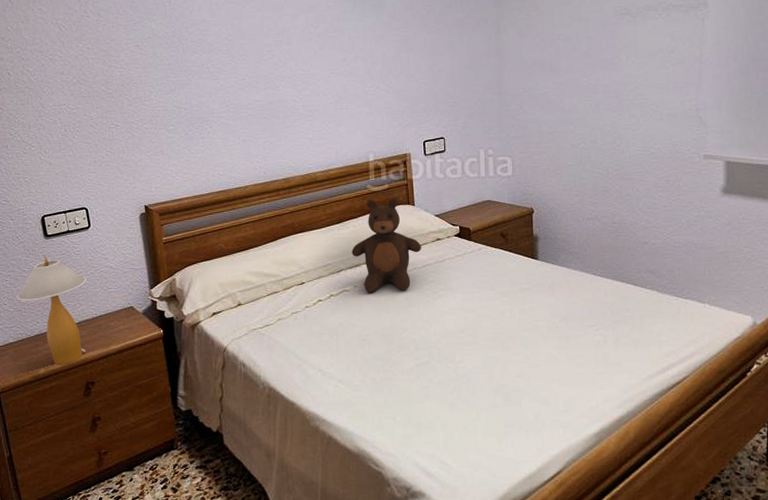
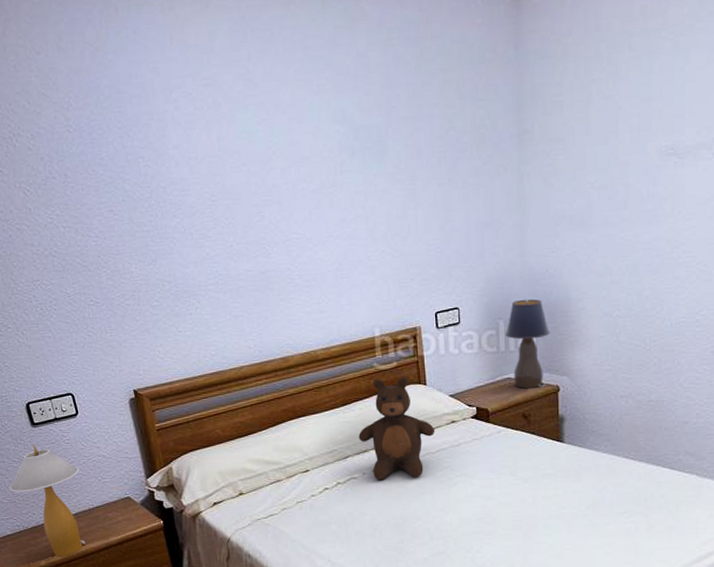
table lamp: none [486,131,525,210] -> present [506,298,550,389]

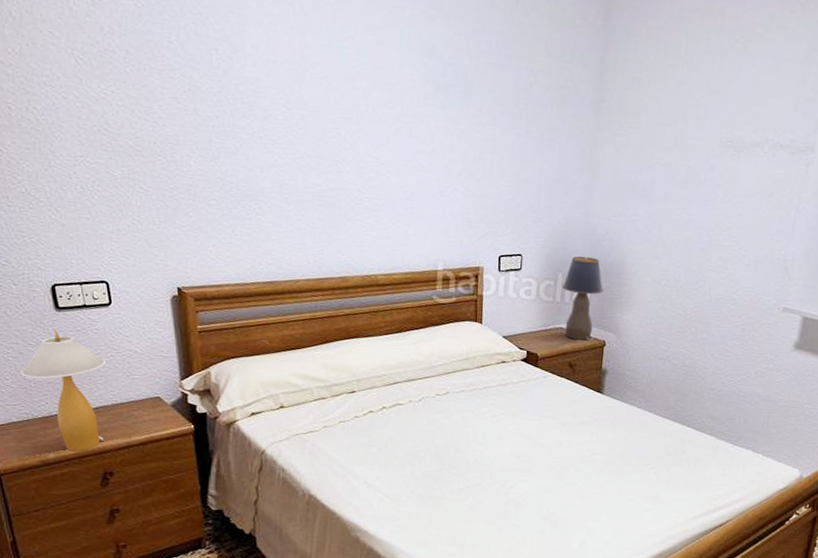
teddy bear: present [358,376,436,481] -> none [409,311,486,410]

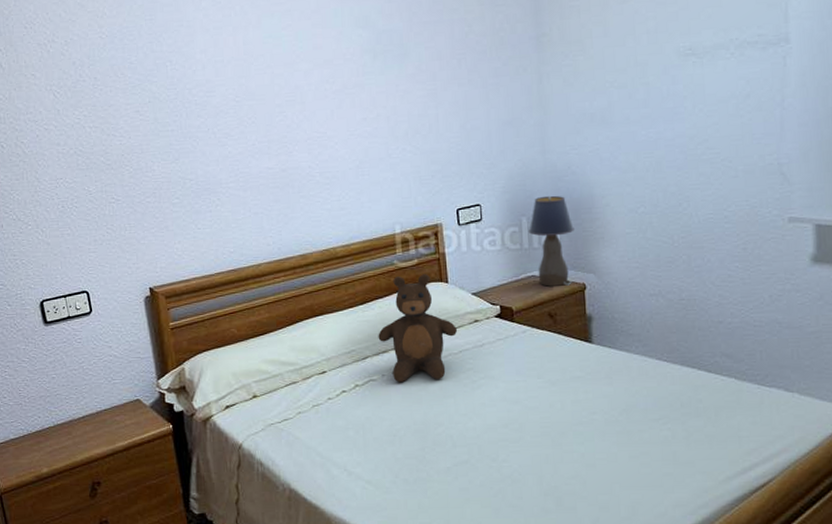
table lamp: present [21,328,106,452] -> none [17,342,91,464]
teddy bear: none [409,311,486,410] -> present [378,274,458,383]

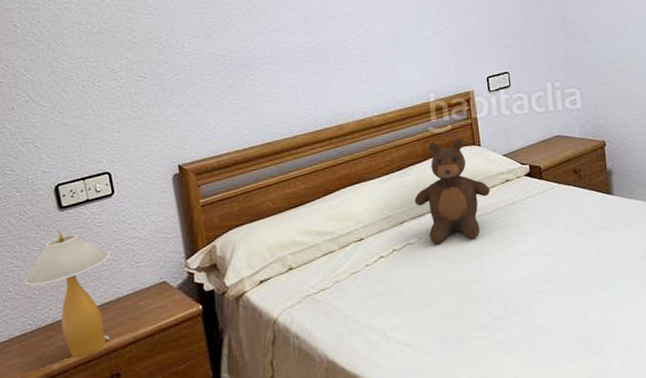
table lamp: none [17,342,91,464] -> present [25,228,111,358]
table lamp: present [529,195,574,287] -> none [553,62,593,145]

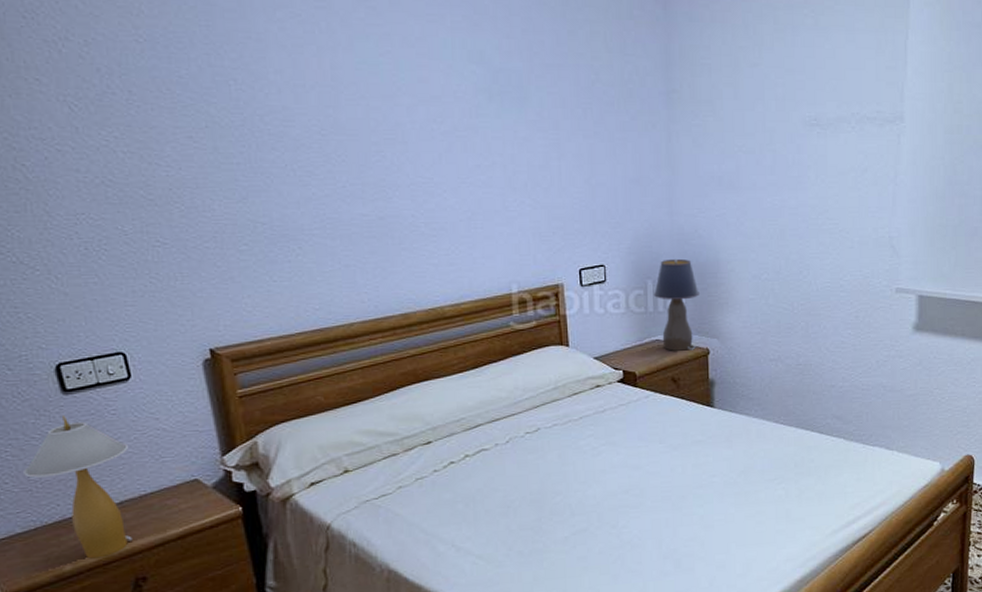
teddy bear: present [414,138,491,245] -> none [491,337,579,452]
table lamp: none [553,62,593,145] -> present [654,258,700,351]

